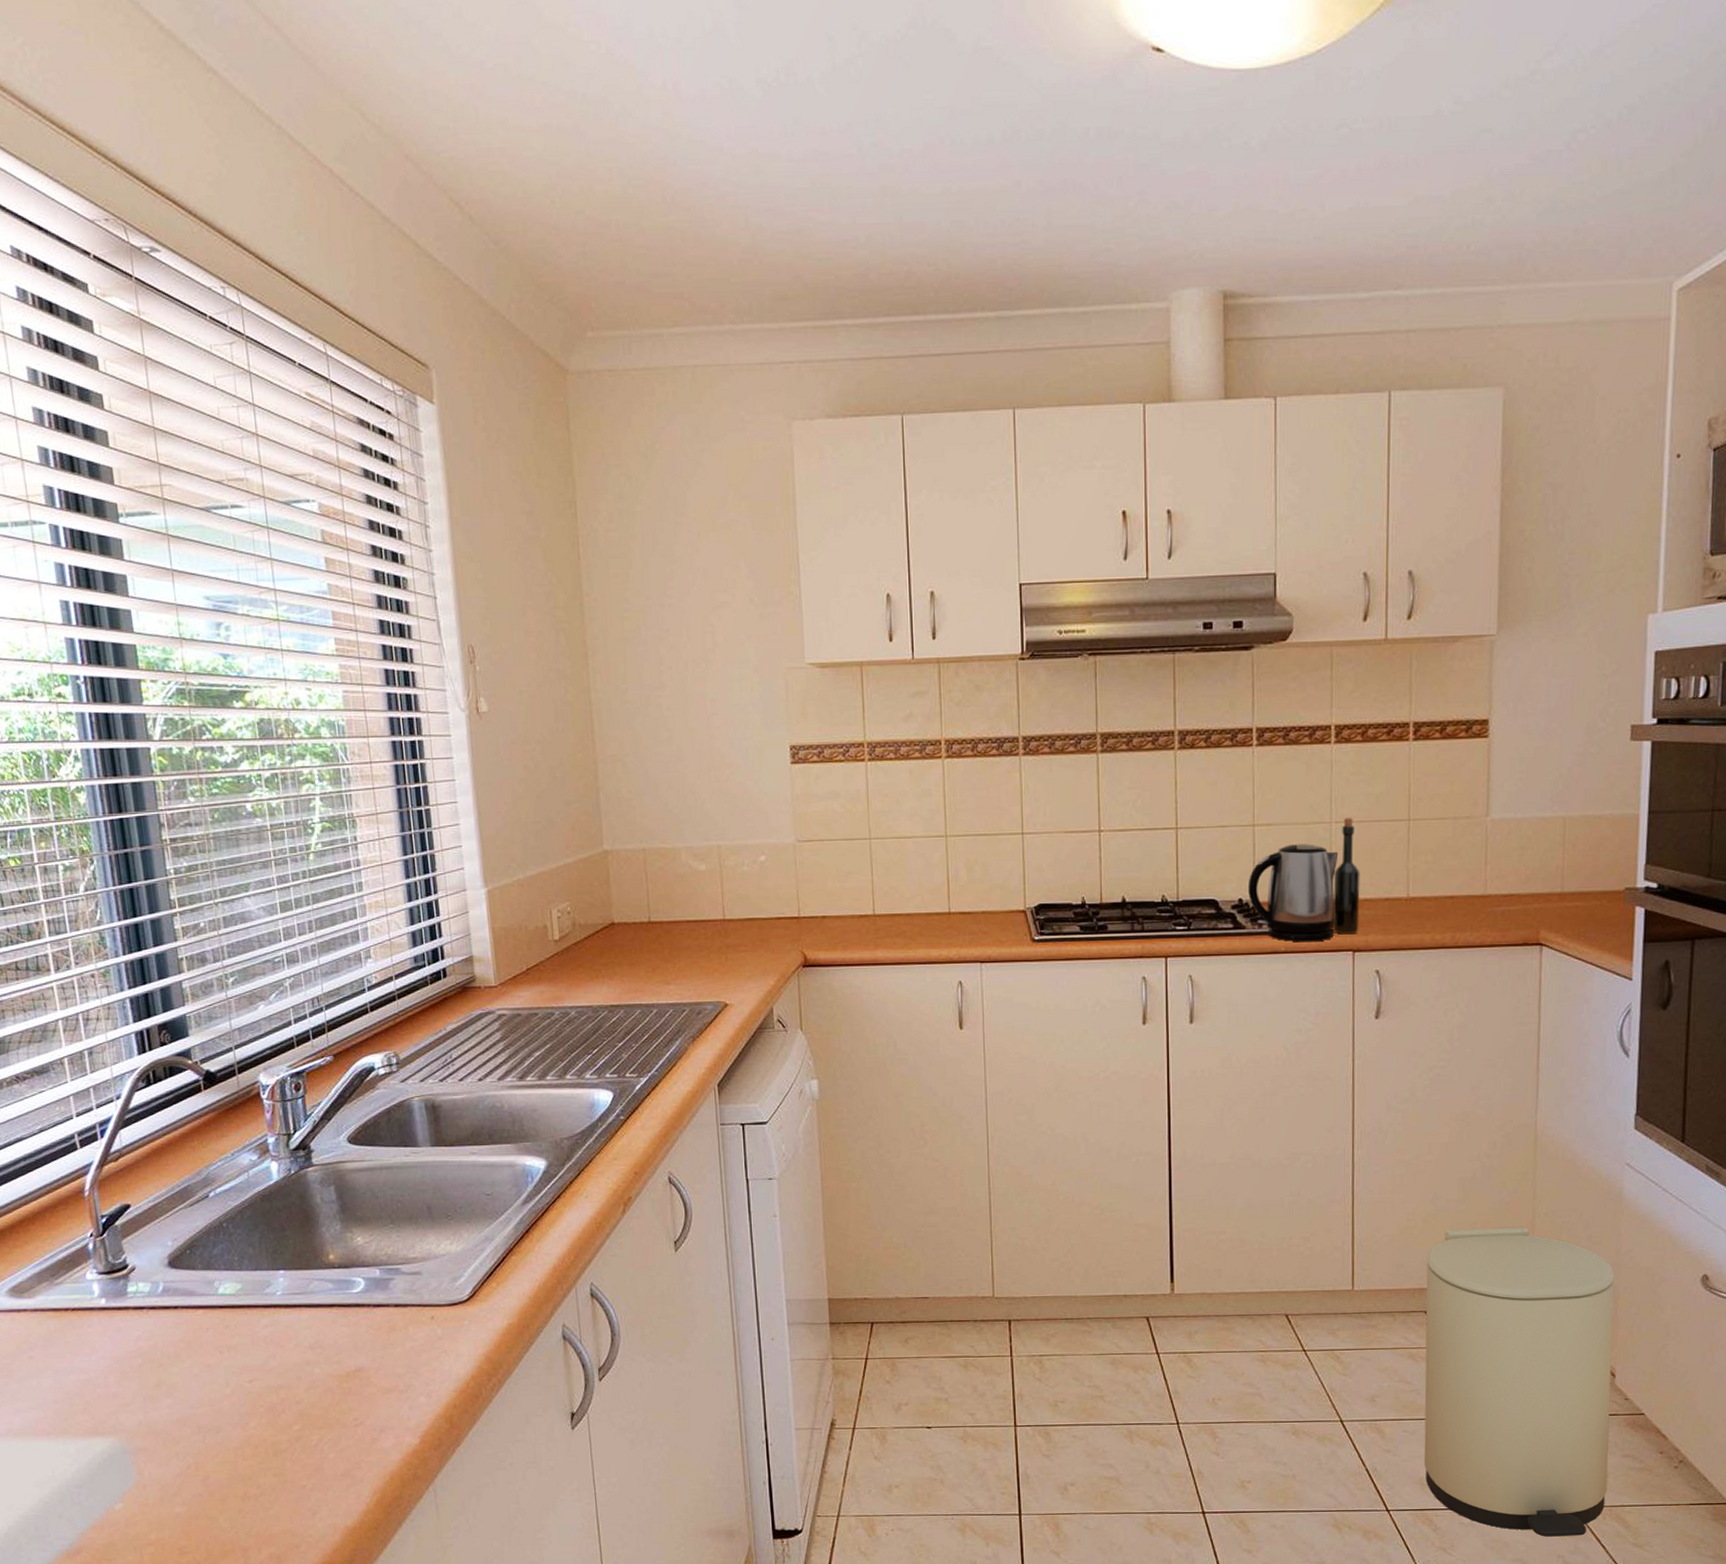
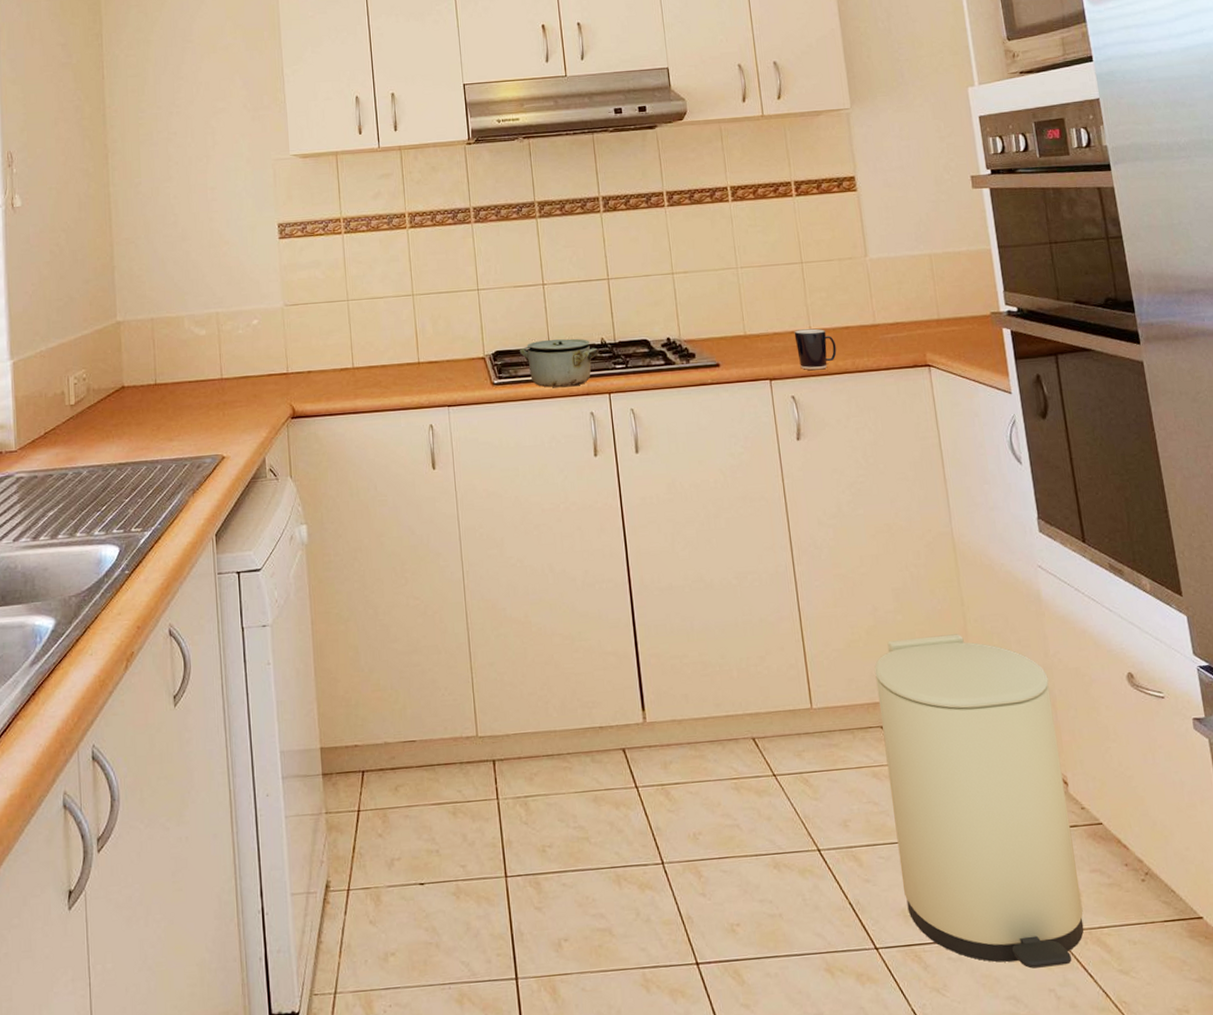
cooking pot: none [1067,894,1158,948] -> present [520,338,599,388]
kettle: present [1247,844,1339,943] -> none [673,287,753,375]
wine bottle: present [1332,818,1360,935] -> none [745,263,773,365]
mug: none [1388,896,1435,943] -> present [794,328,837,371]

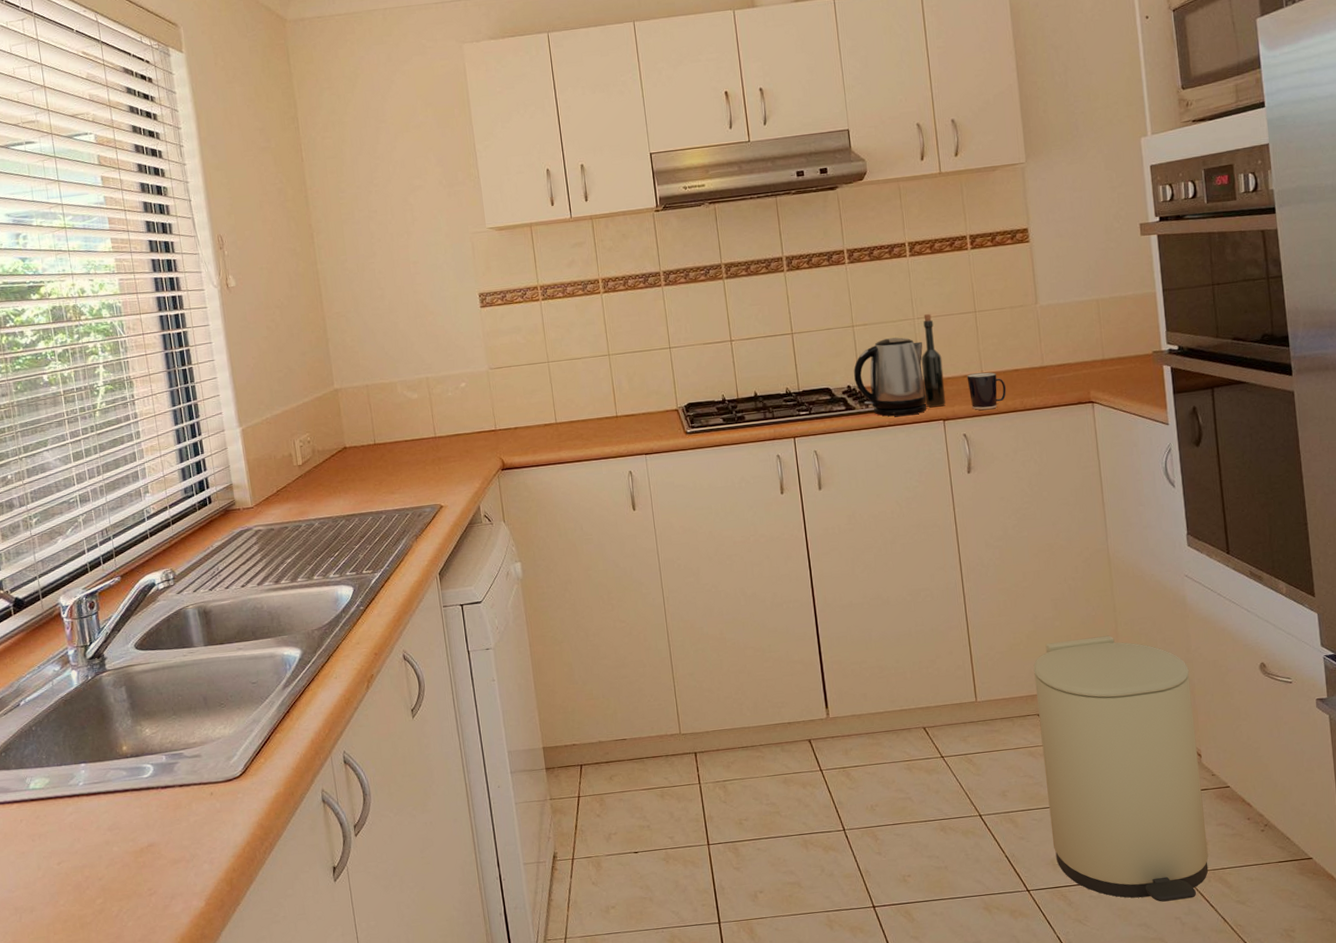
cooking pot: present [520,338,599,388] -> none [710,389,784,435]
kettle: none [673,287,753,375] -> present [853,337,928,417]
wine bottle: none [745,263,773,365] -> present [921,314,946,408]

